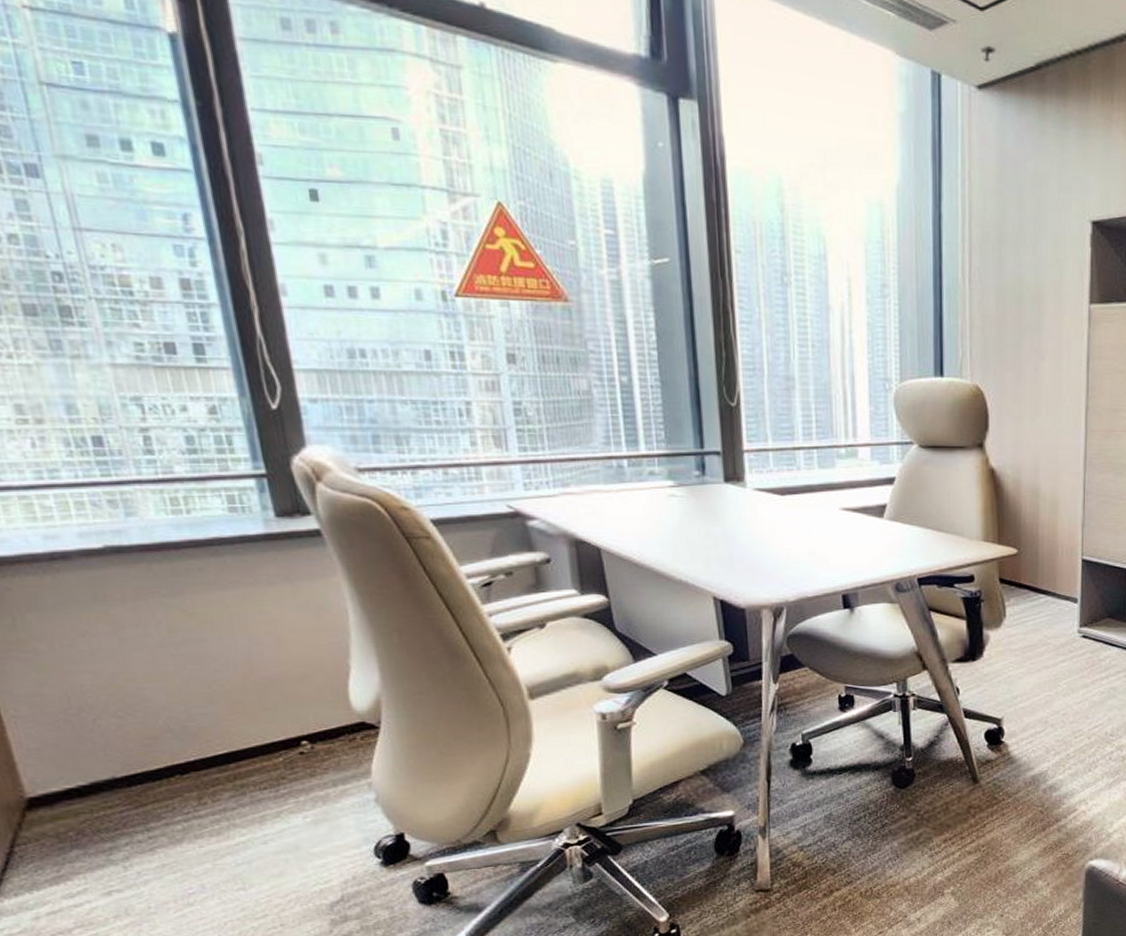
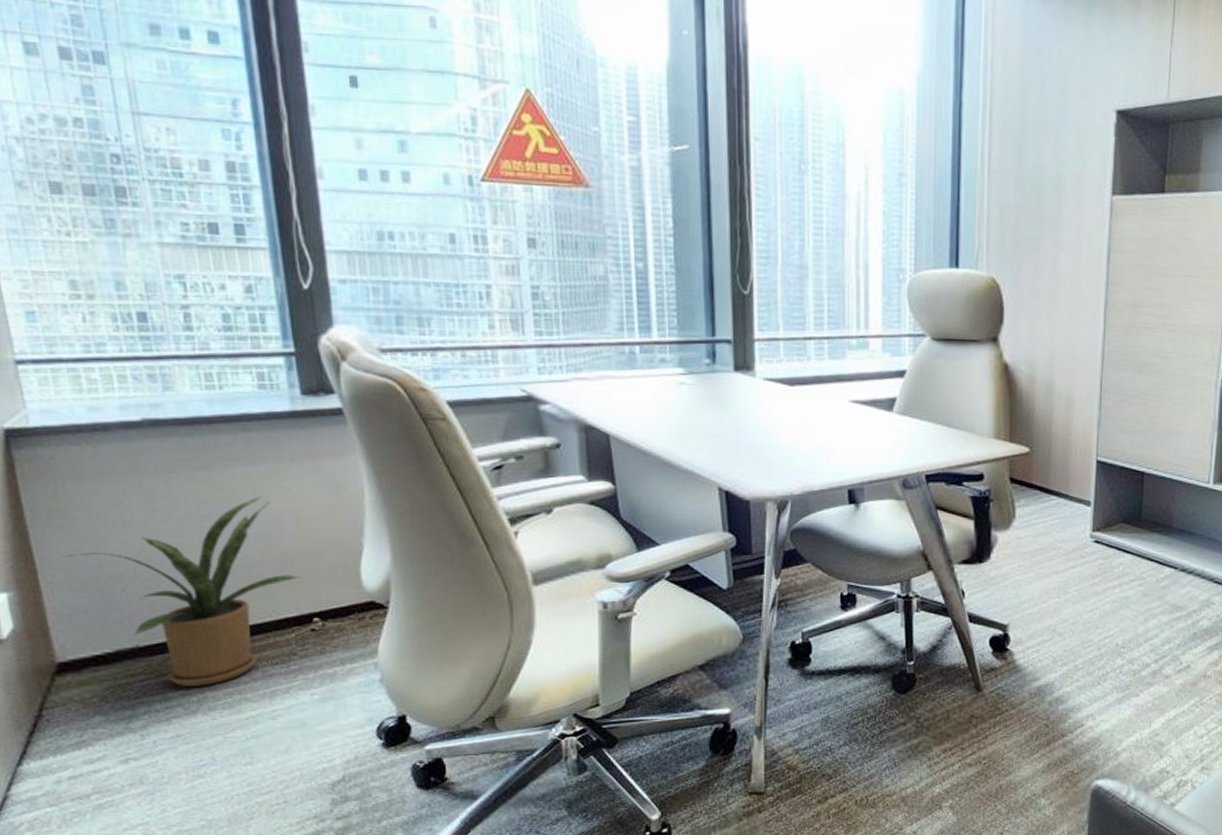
house plant: none [26,622,286,816] -> present [63,497,301,686]

